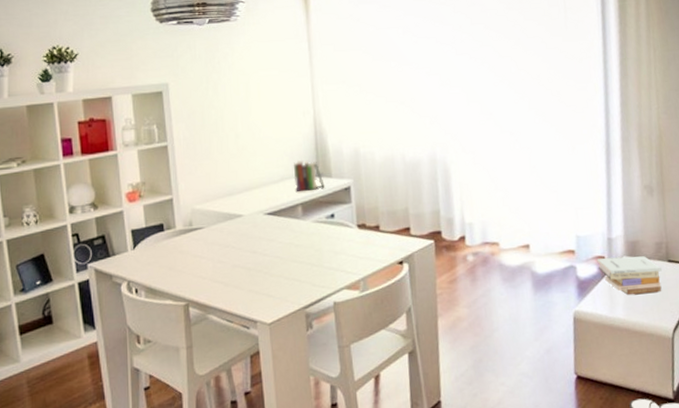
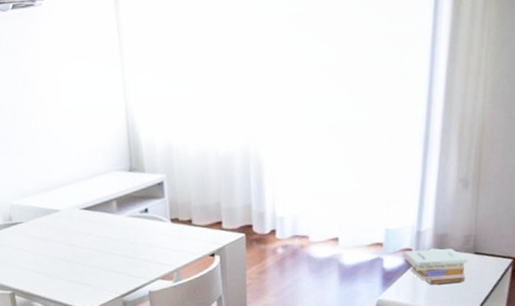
books: present [293,160,325,191] -> none [107,155,138,187]

